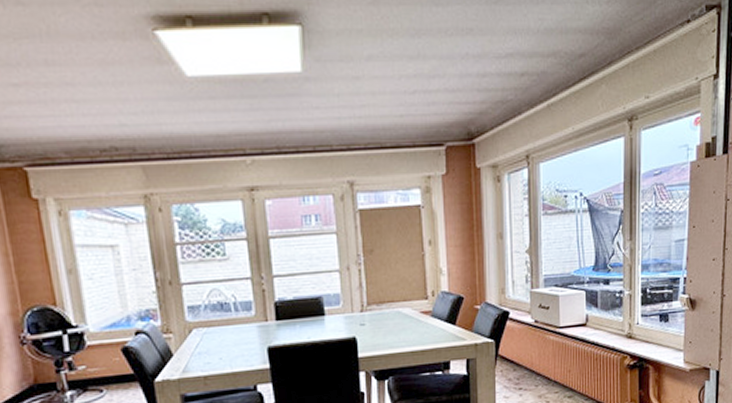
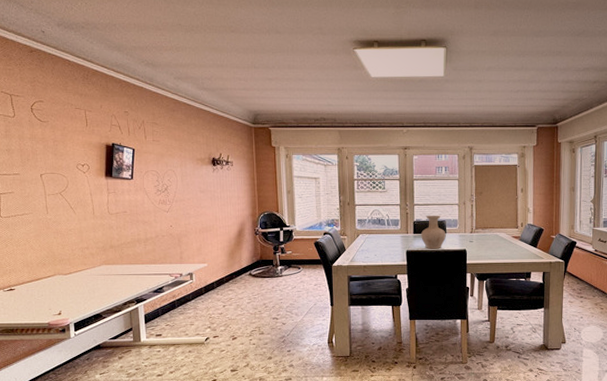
vase: none [287,290,325,342] -> present [421,216,446,249]

